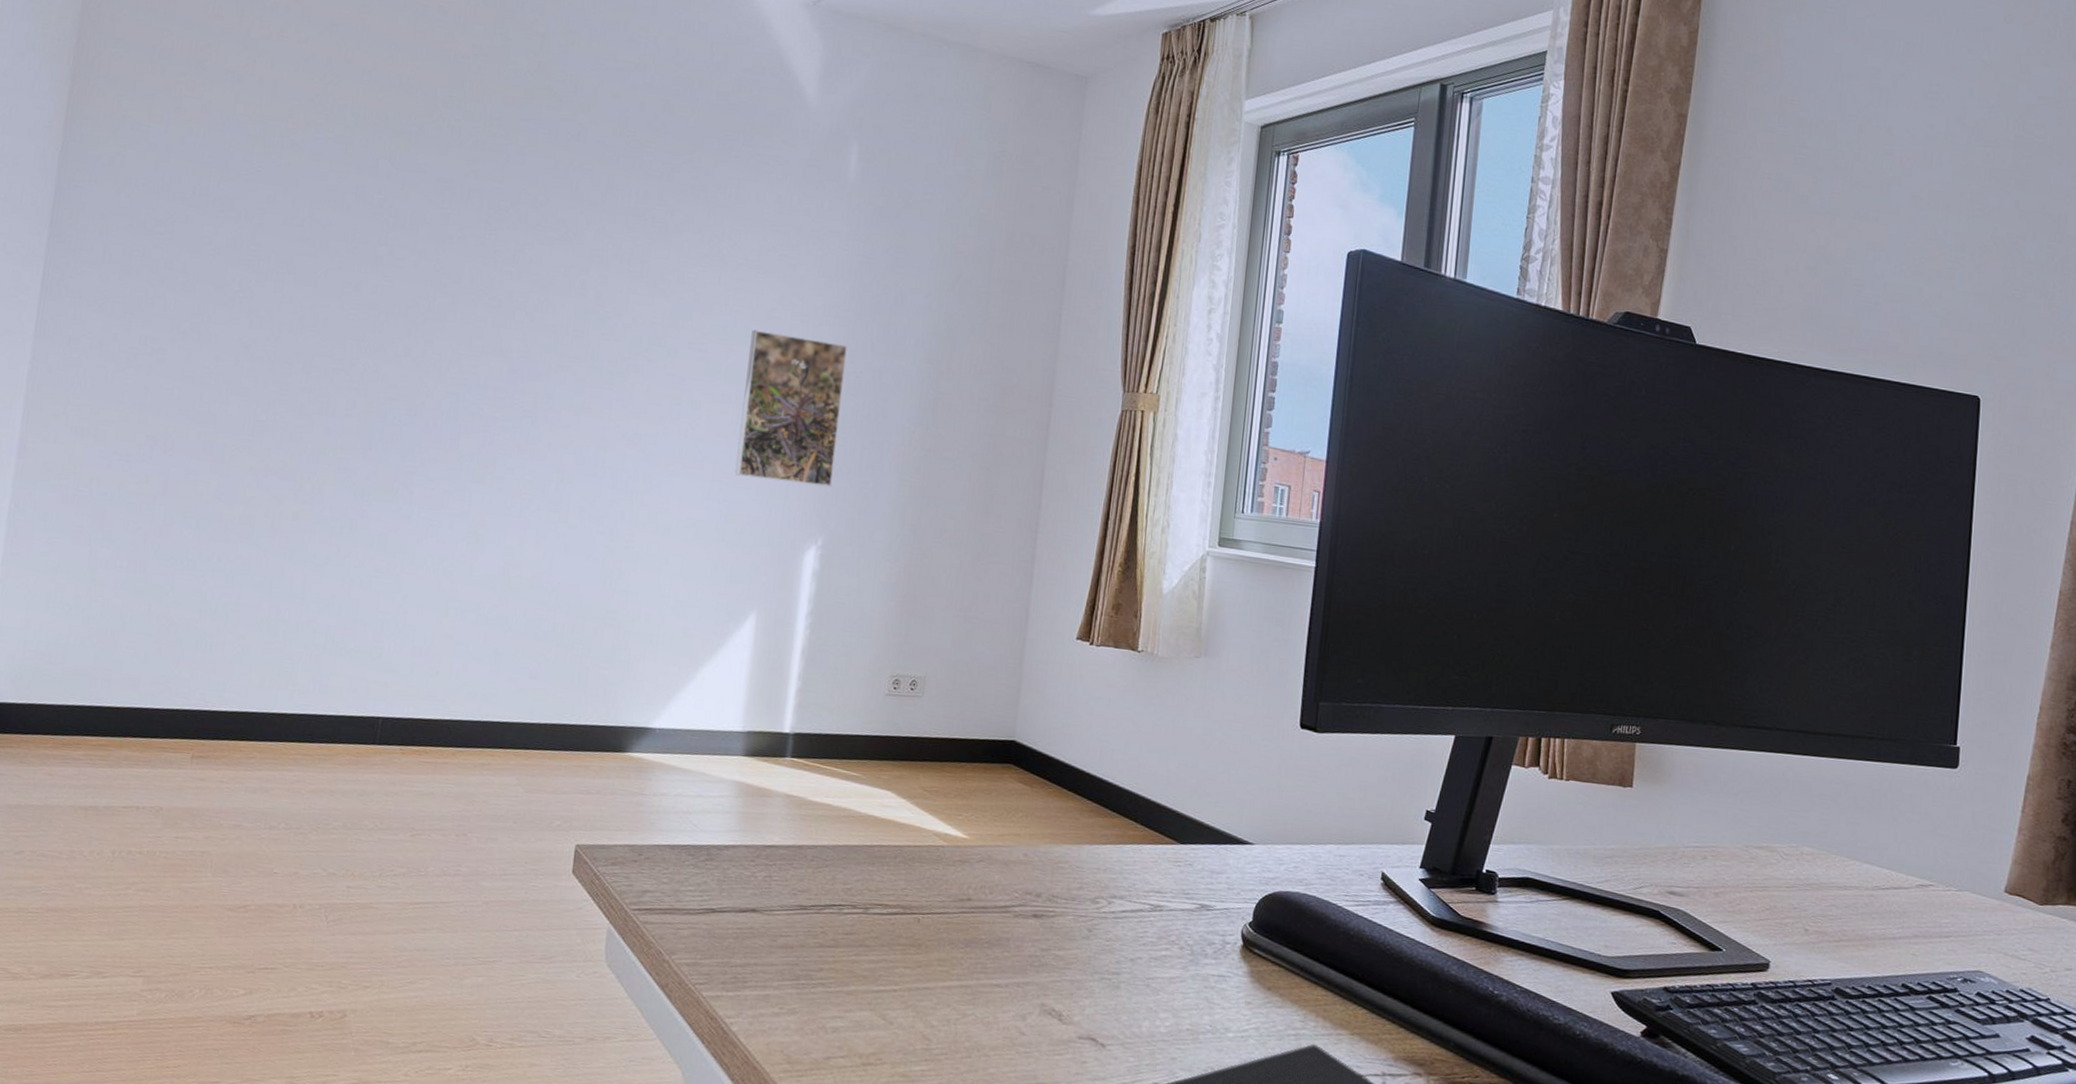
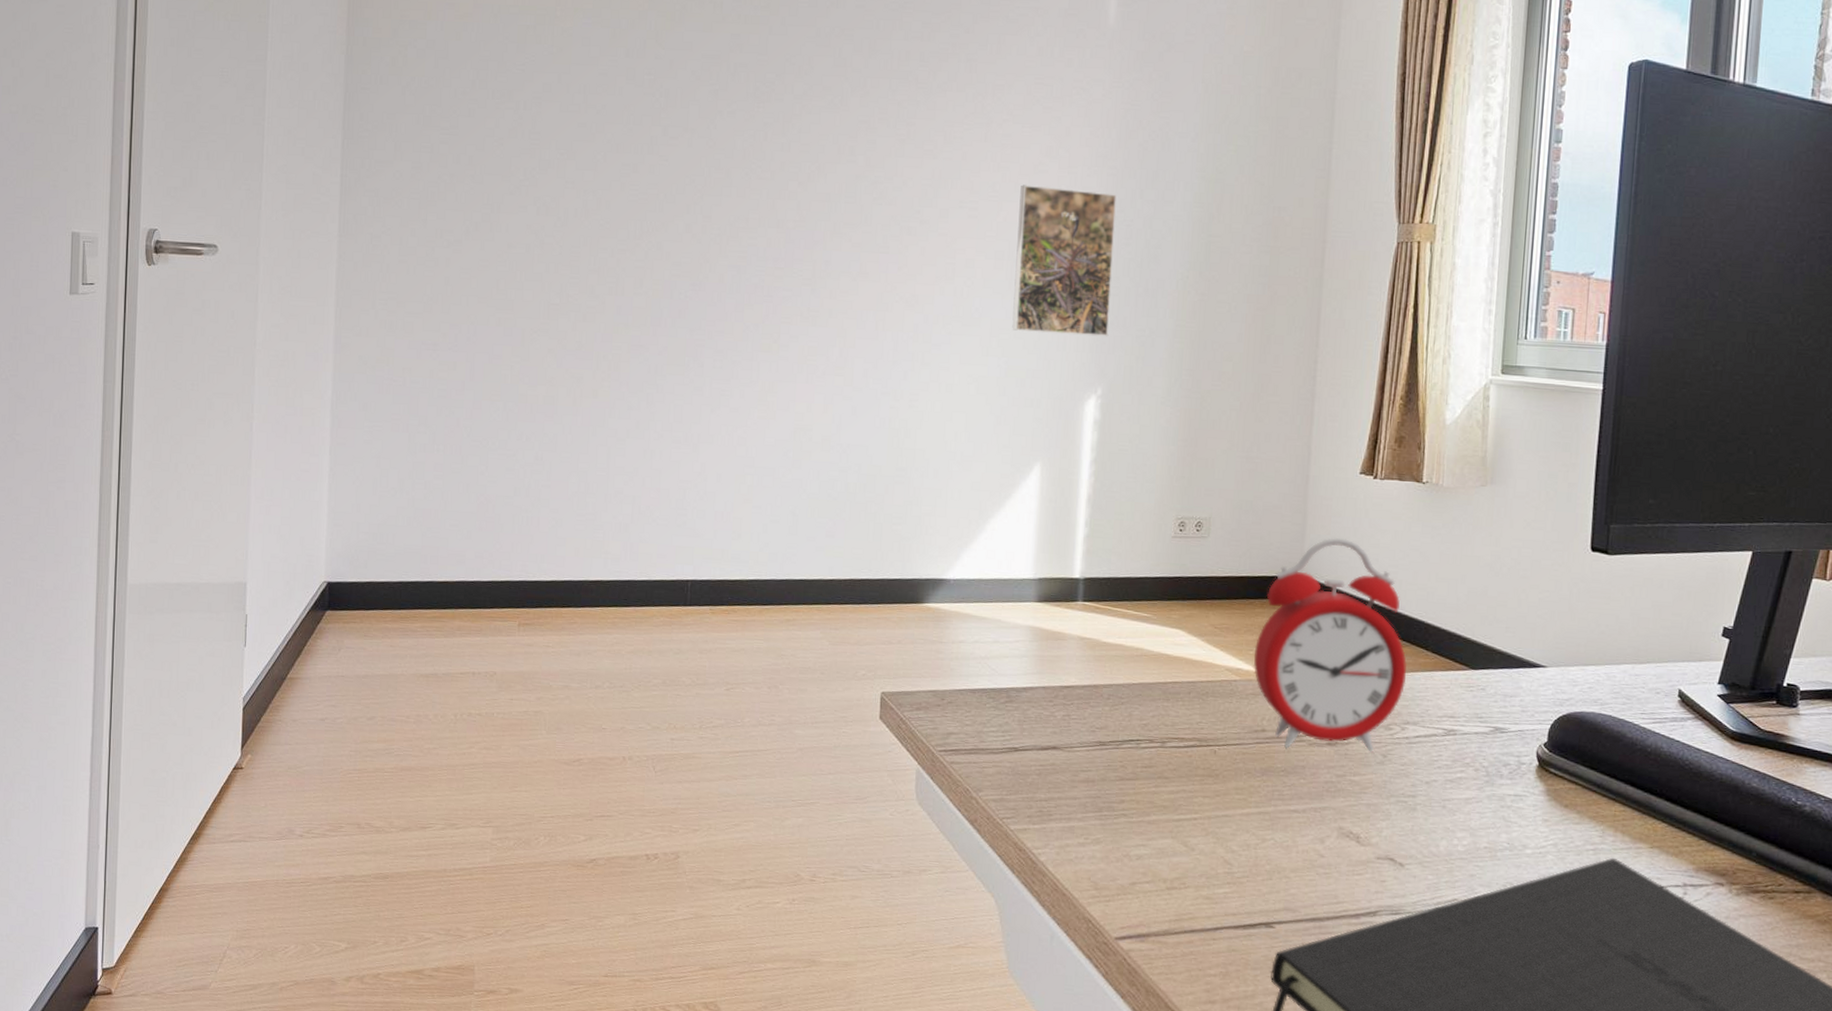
alarm clock: none [961,703,1117,926] -> present [1253,538,1408,752]

